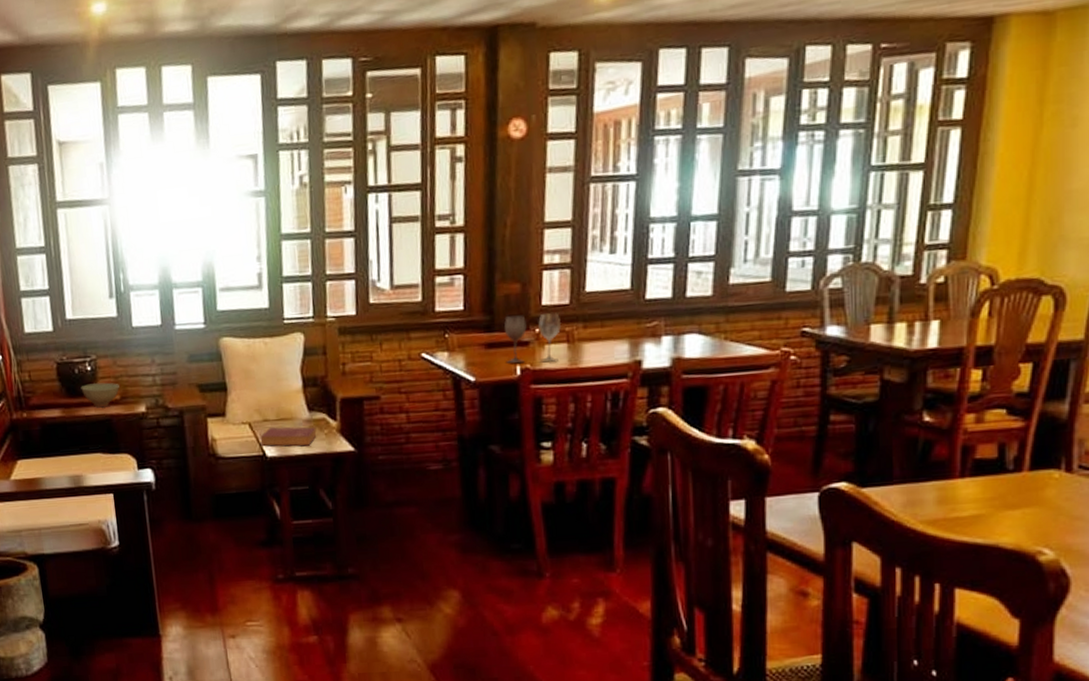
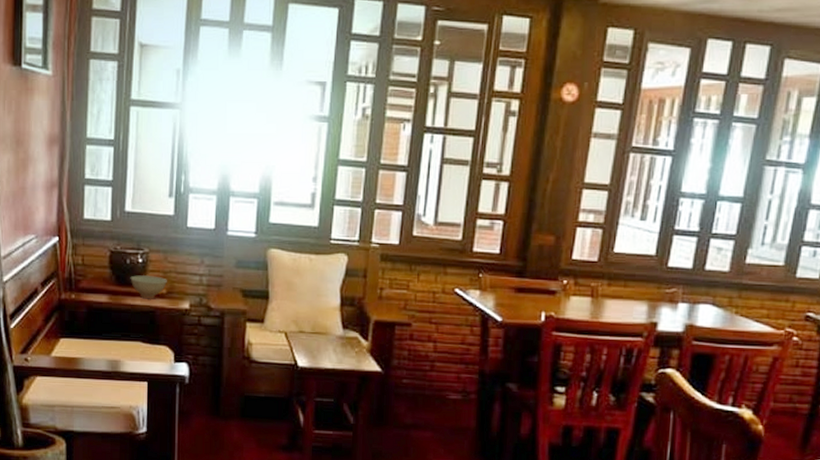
book: present [260,427,317,447] -> none [294,339,348,361]
wineglass: present [504,312,562,364] -> none [532,264,588,313]

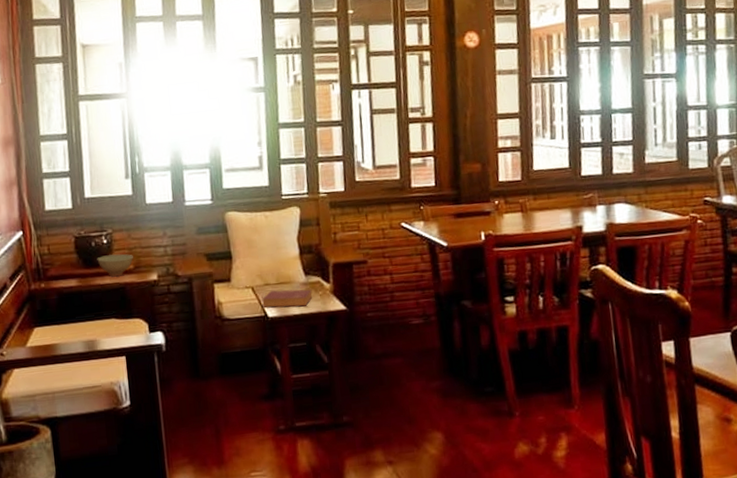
book: none [294,339,348,361] -> present [262,289,312,308]

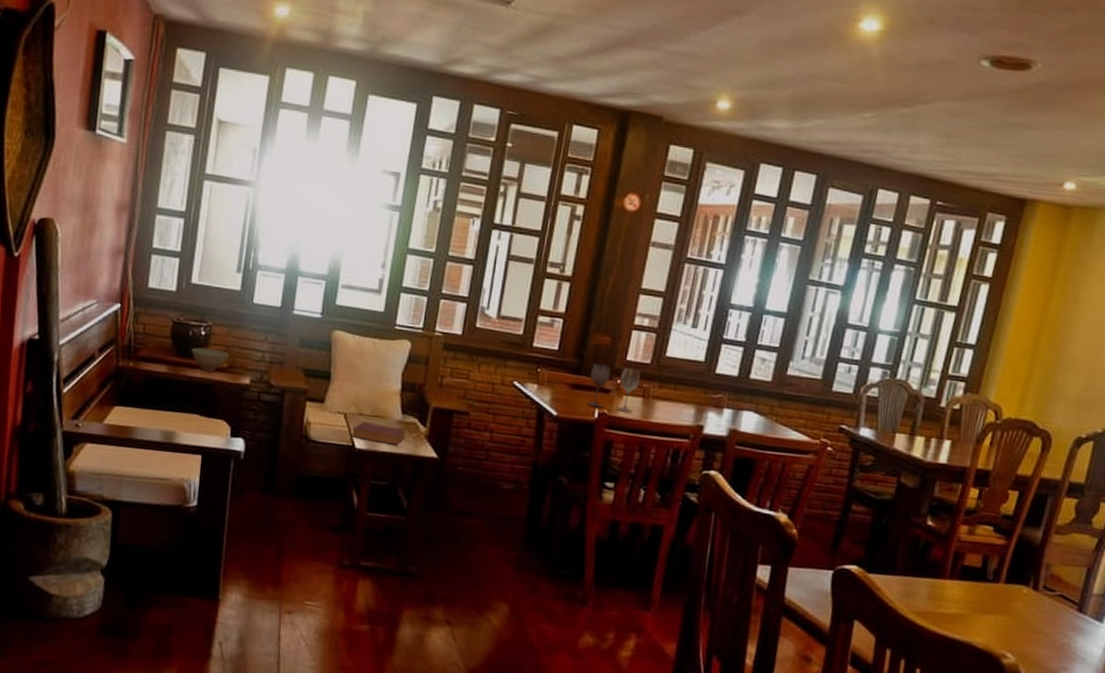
wineglass: none [469,187,516,231] -> present [587,362,641,412]

